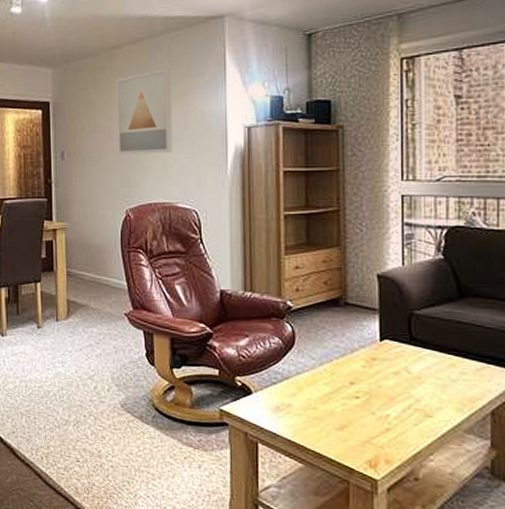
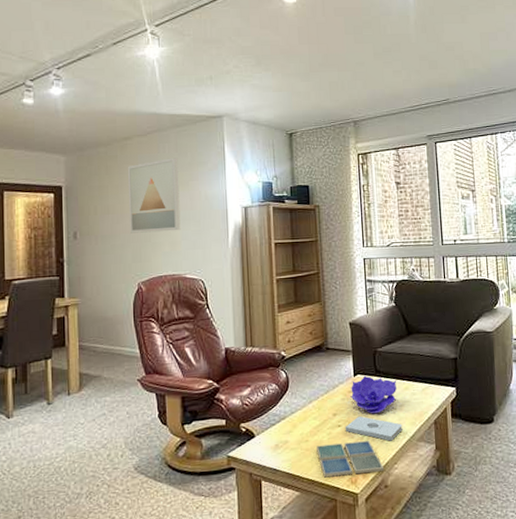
drink coaster: none [327,416,415,461] -> present [316,441,385,478]
notepad: none [364,390,444,427] -> present [345,416,402,441]
decorative bowl: none [374,341,438,391] -> present [350,375,396,414]

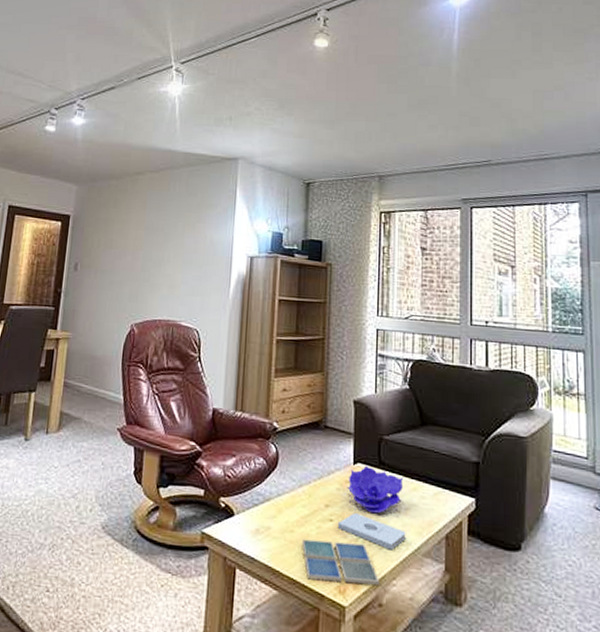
wall art: present [127,158,181,233] -> none [130,197,187,274]

